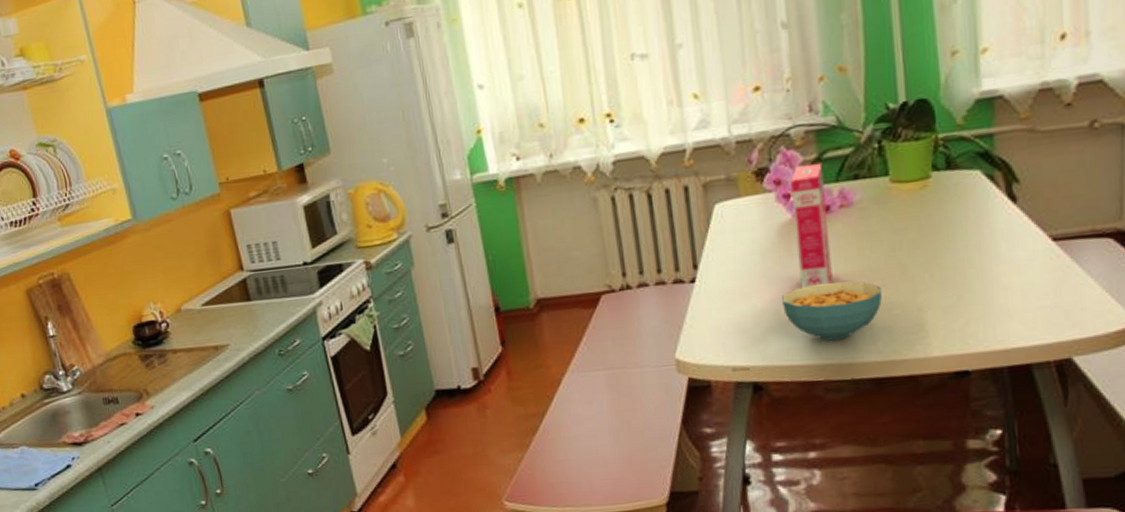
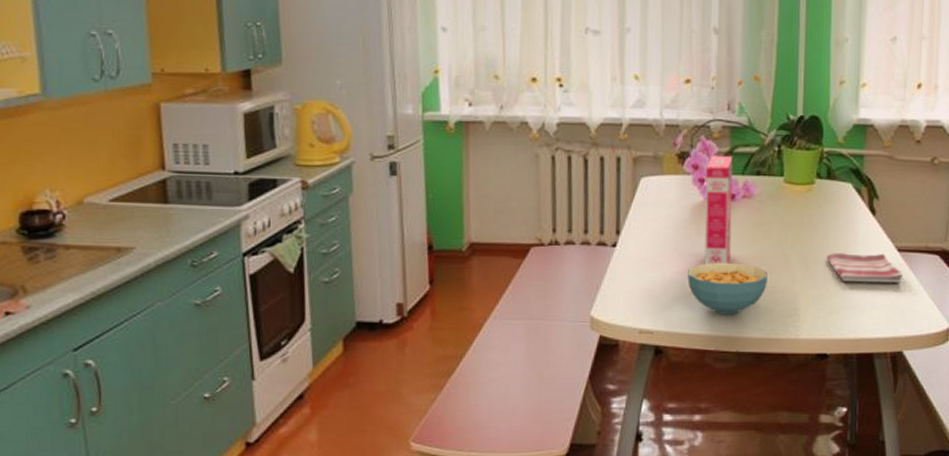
dish towel: none [954,247,1064,285] -> present [826,253,903,284]

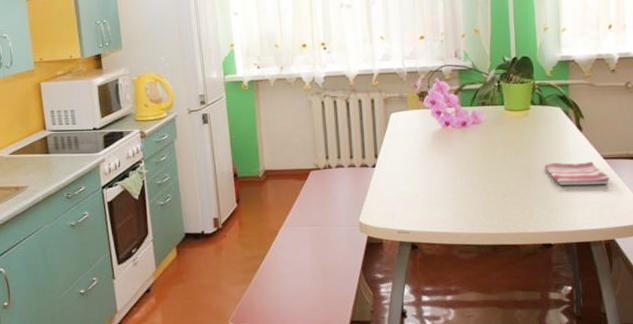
cereal bowl: present [687,262,768,315] -> none [433,175,498,216]
cereal box: present [704,155,733,265] -> none [441,92,466,177]

